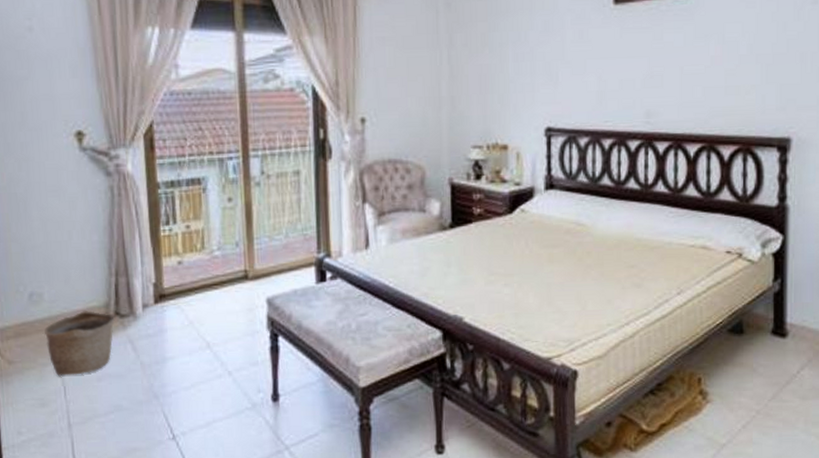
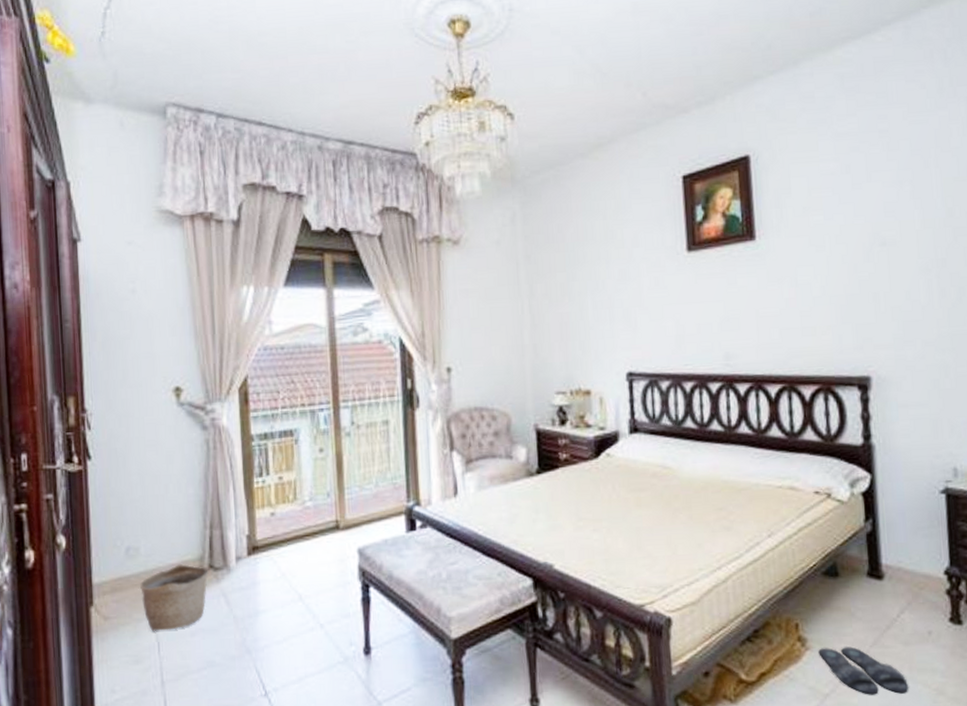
slippers: none [719,400,803,446] -> present [818,646,909,695]

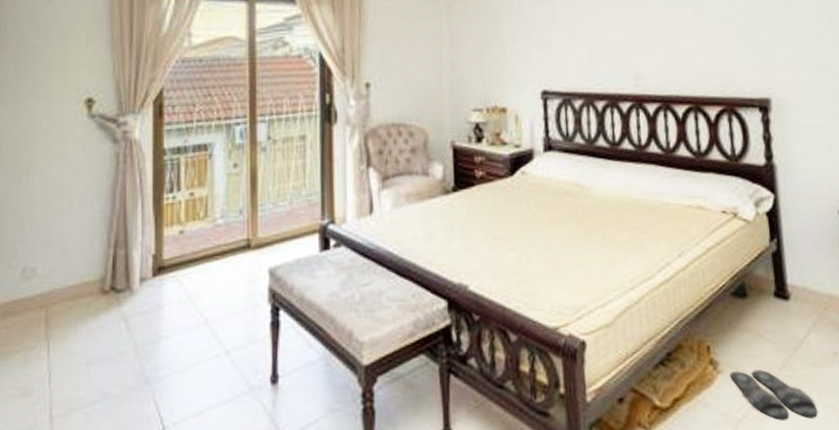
basket: present [140,563,209,631] -> none [34,285,110,360]

